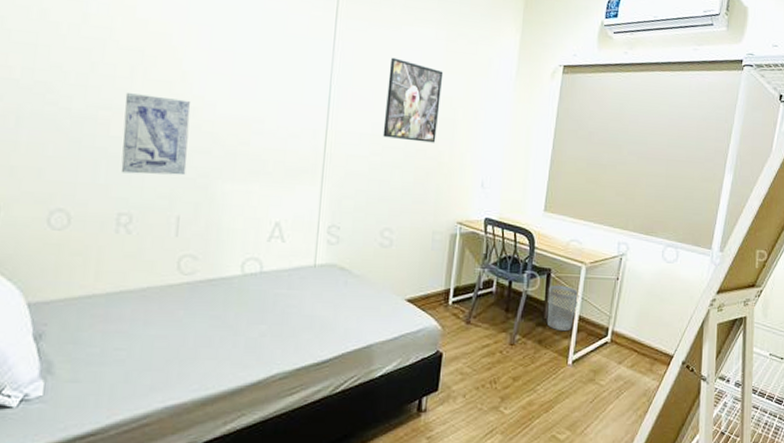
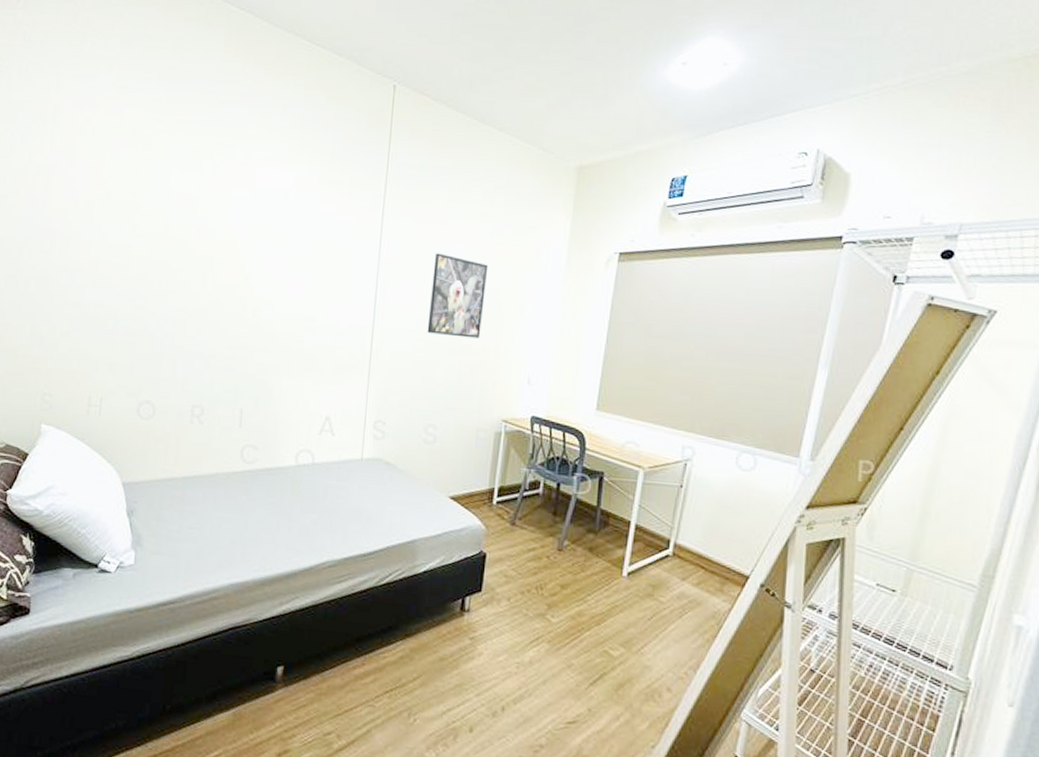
wall art: present [121,93,191,176] -> none [194,297,253,371]
wastebasket: present [546,284,579,332] -> none [598,489,636,541]

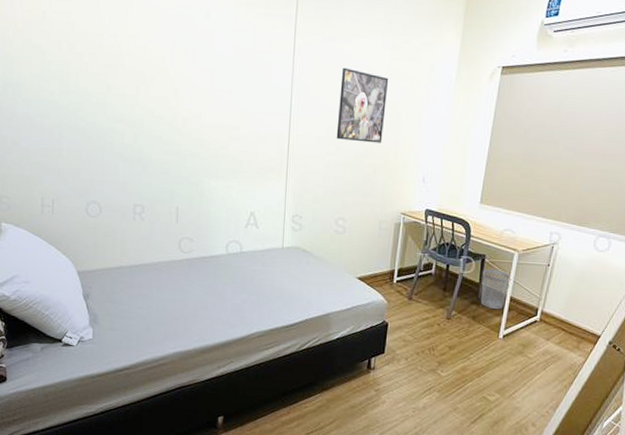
wastebasket: none [598,489,636,541] -> present [480,269,512,310]

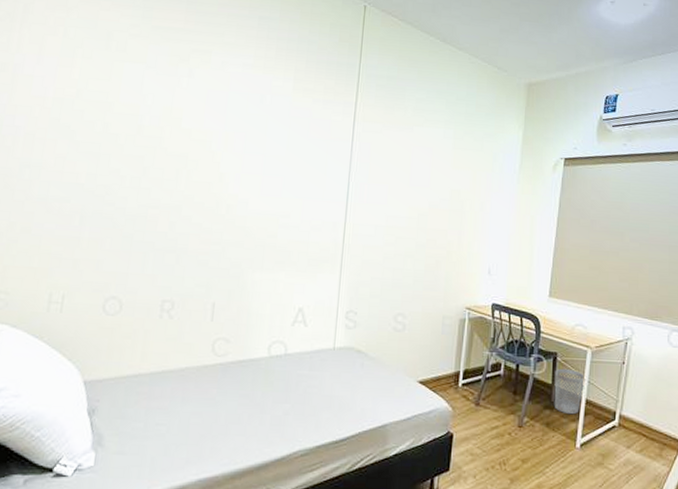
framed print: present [336,67,389,143] -> none [396,155,452,233]

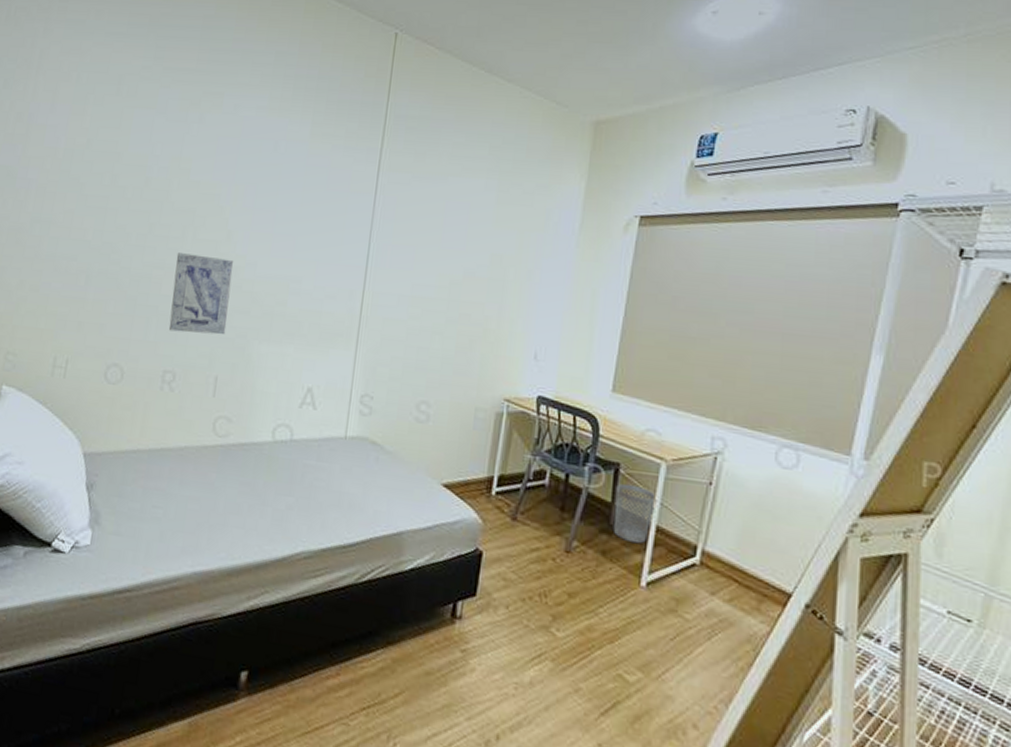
wall art: none [165,193,227,266] -> present [168,253,234,335]

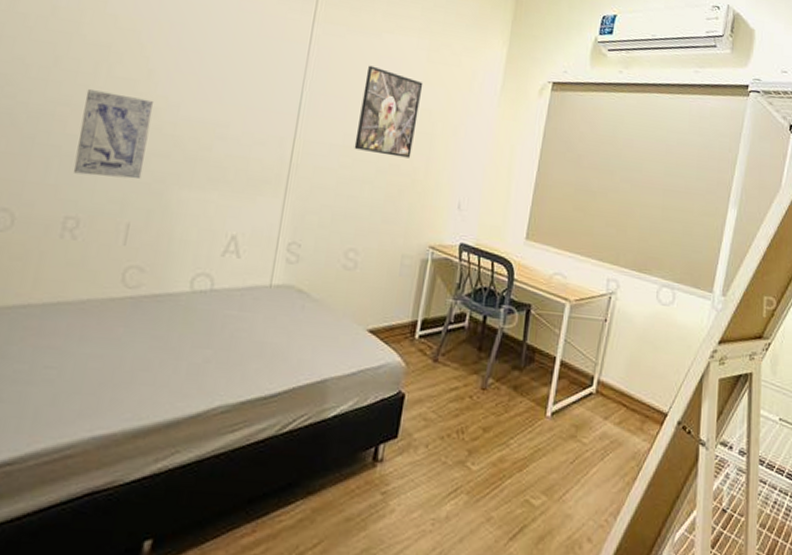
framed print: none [423,212,493,307] -> present [354,65,423,158]
wastebasket: present [612,483,657,544] -> none [523,323,562,378]

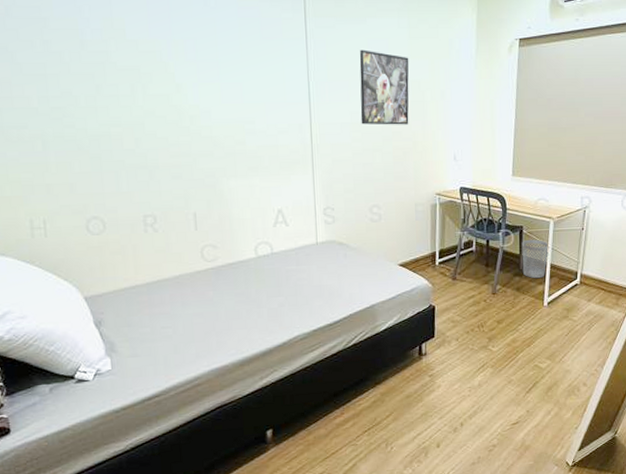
wall art: present [73,89,154,180] -> none [131,109,195,180]
wastebasket: none [523,323,562,378] -> present [522,239,550,279]

